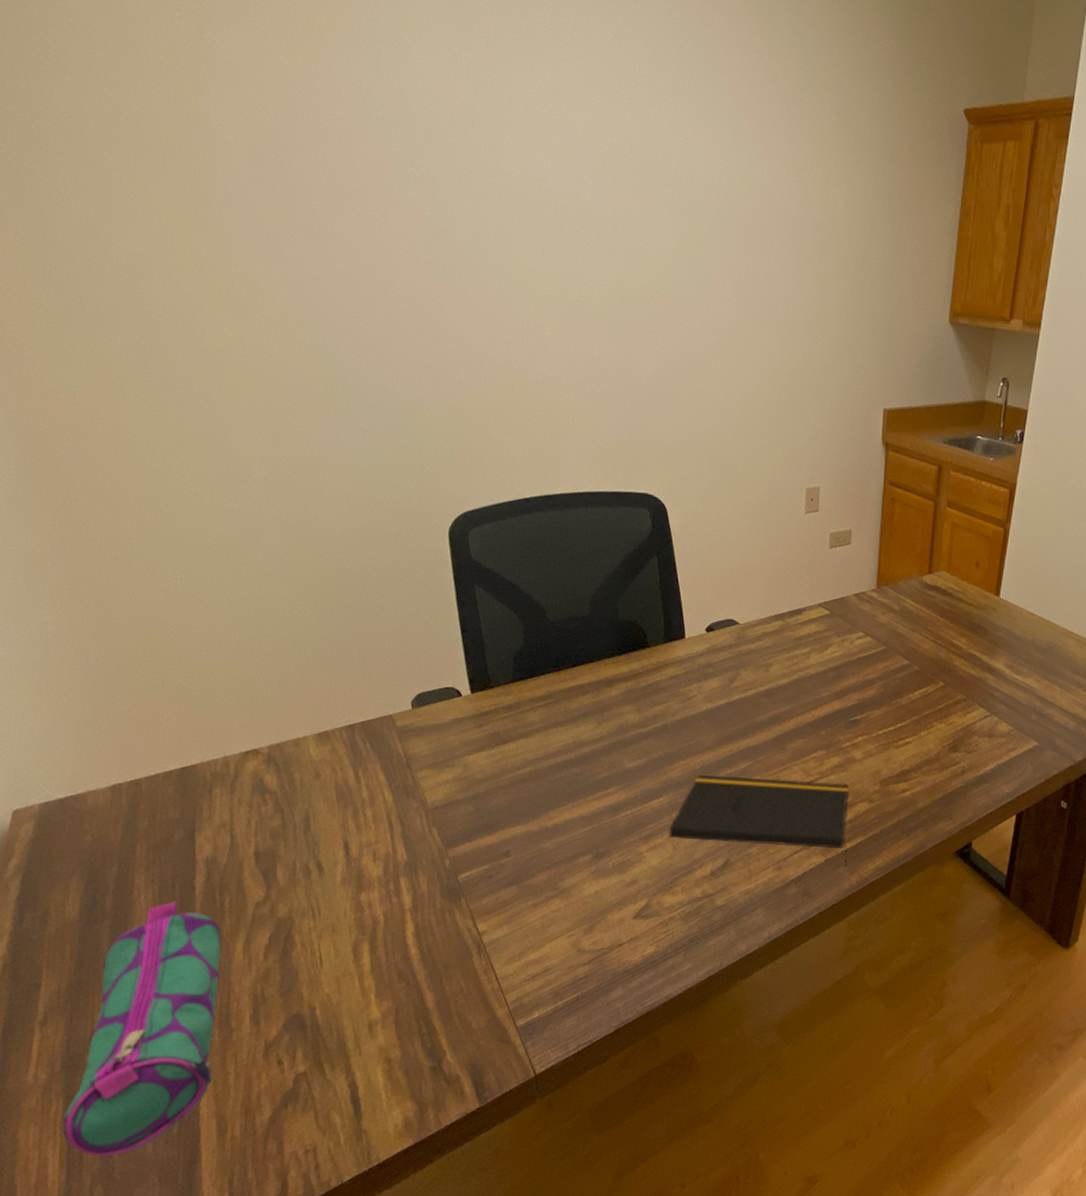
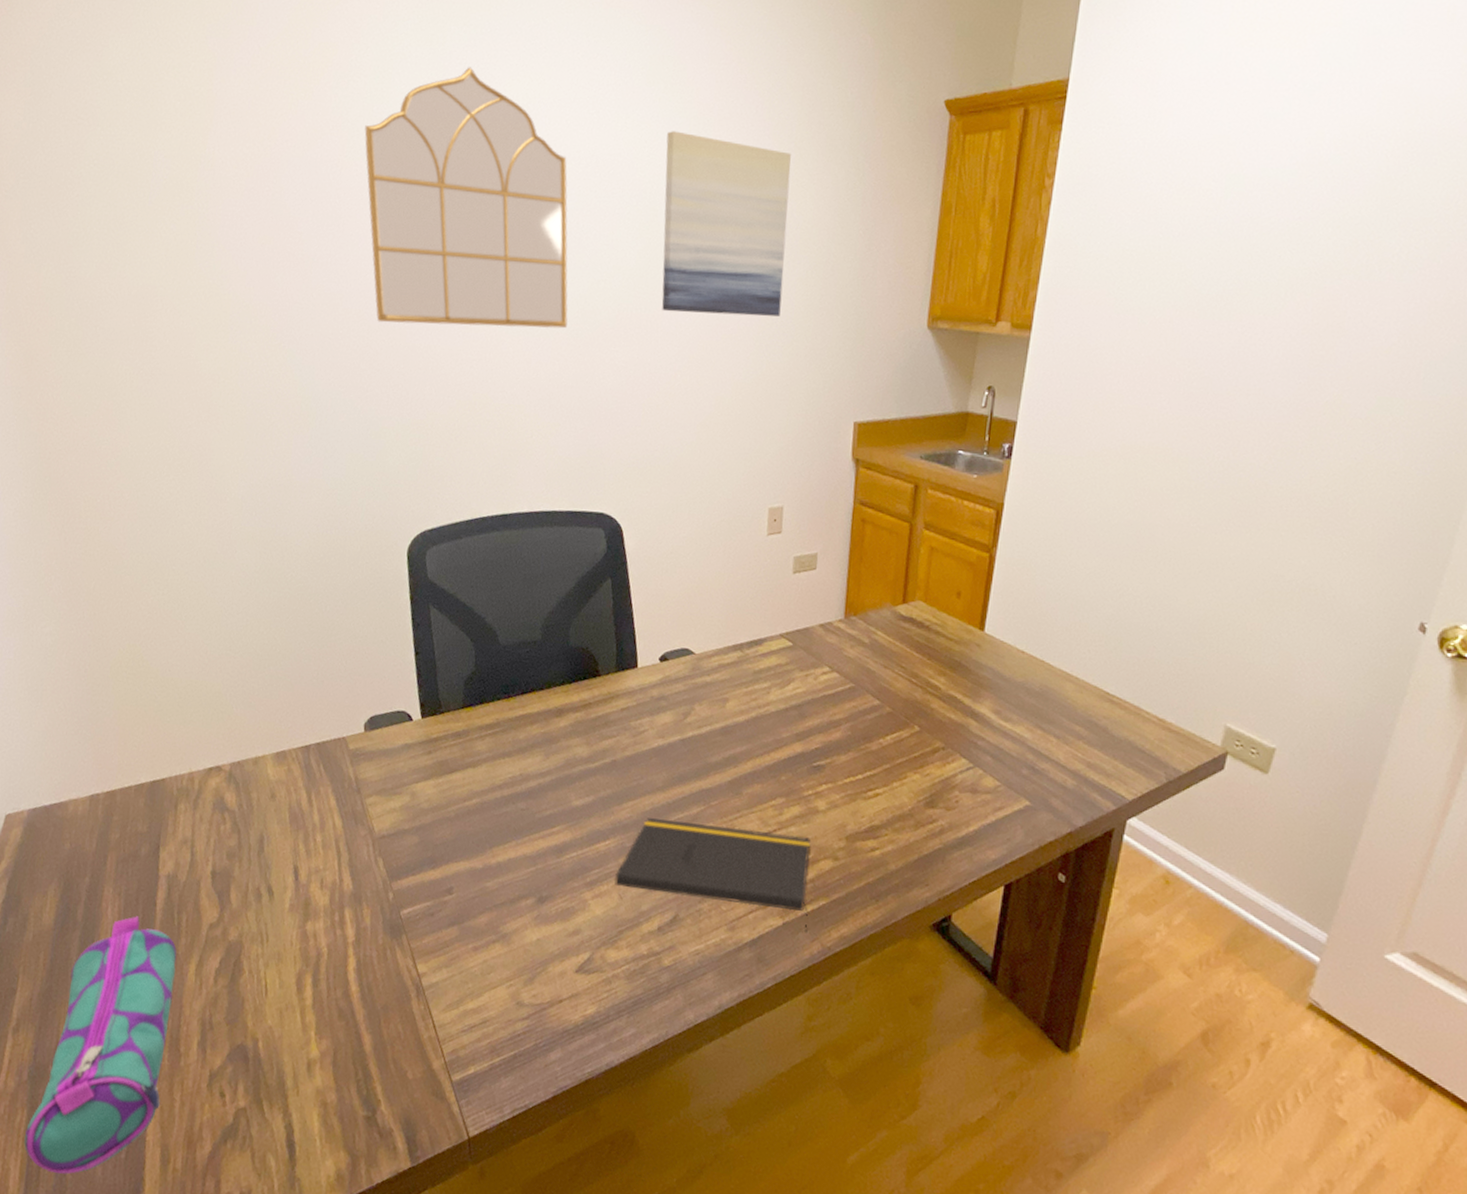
mirror: none [381,41,606,314] -> present [364,67,569,329]
wall art: none [699,122,822,308] -> present [661,131,791,317]

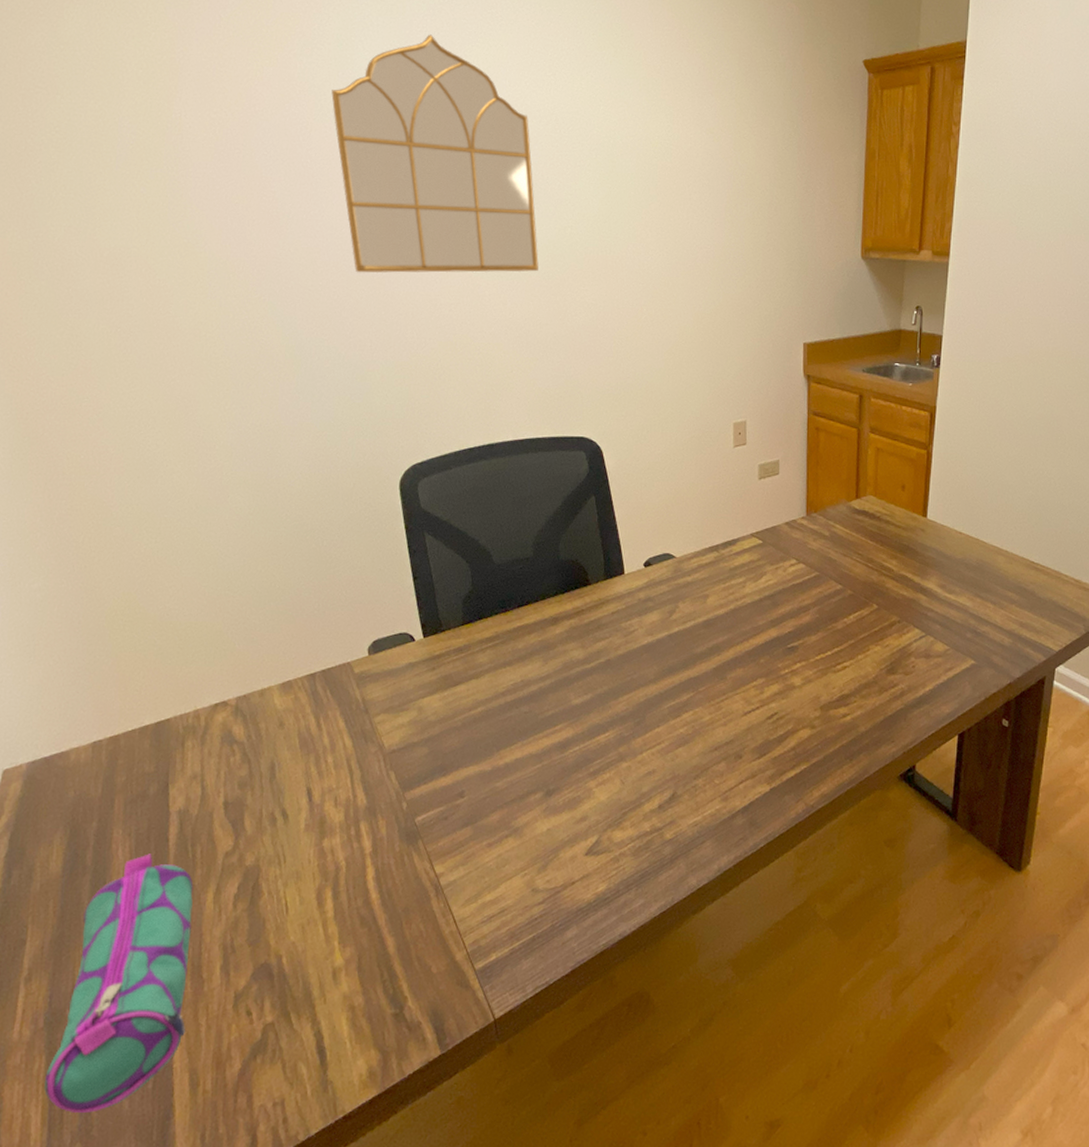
notepad: present [614,818,811,932] -> none [616,708,792,794]
wall art: present [661,131,791,317] -> none [619,90,733,254]

